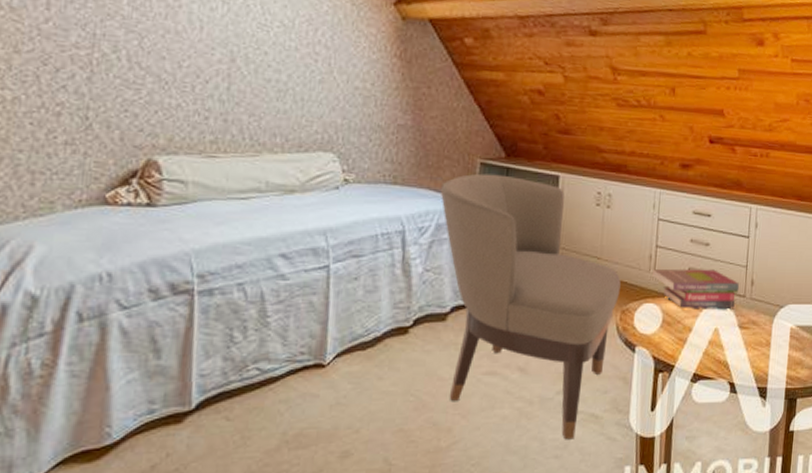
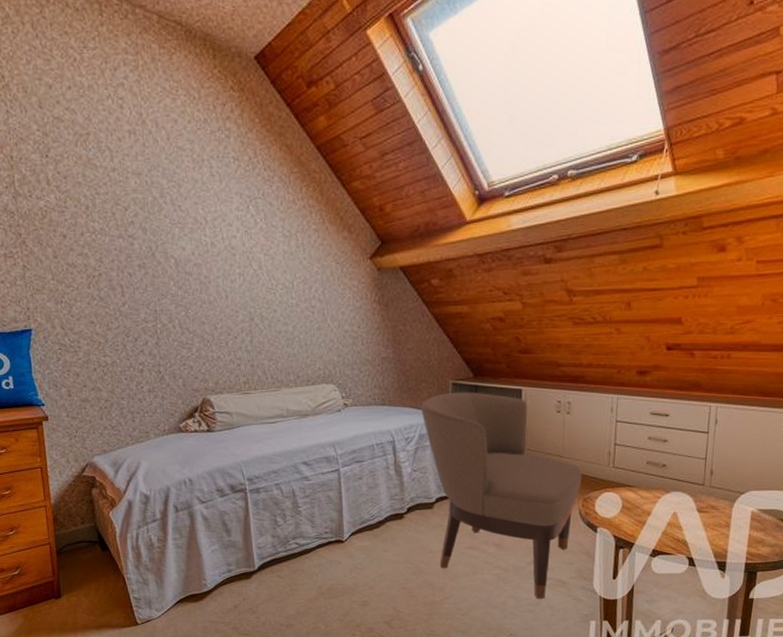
books: present [652,268,740,308] -> none [612,462,699,496]

